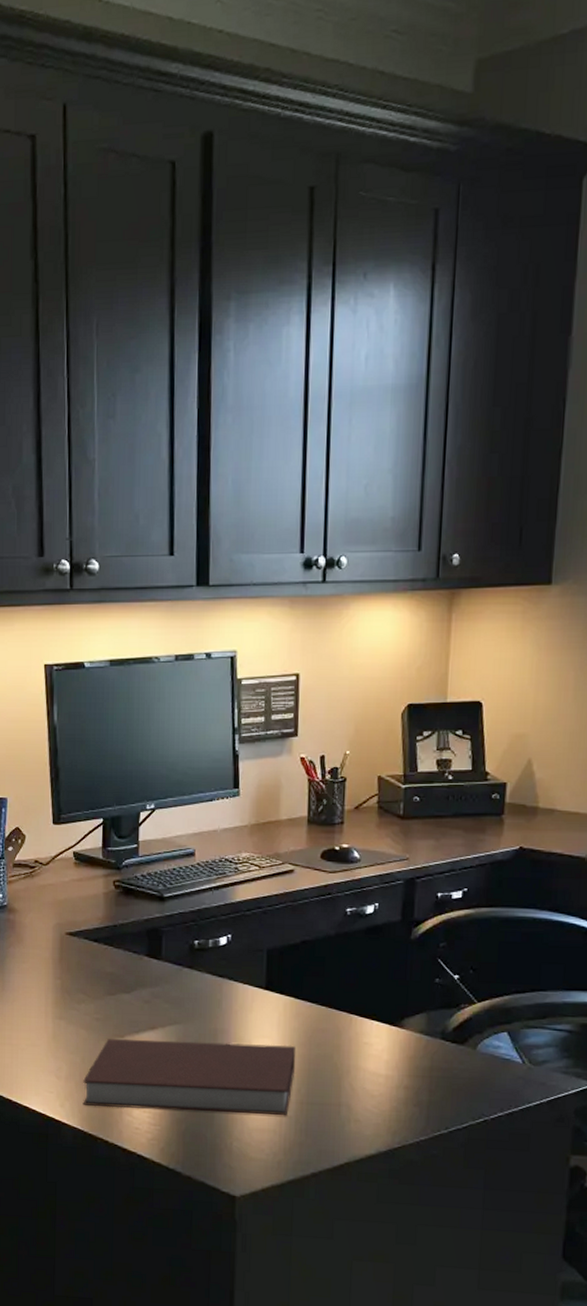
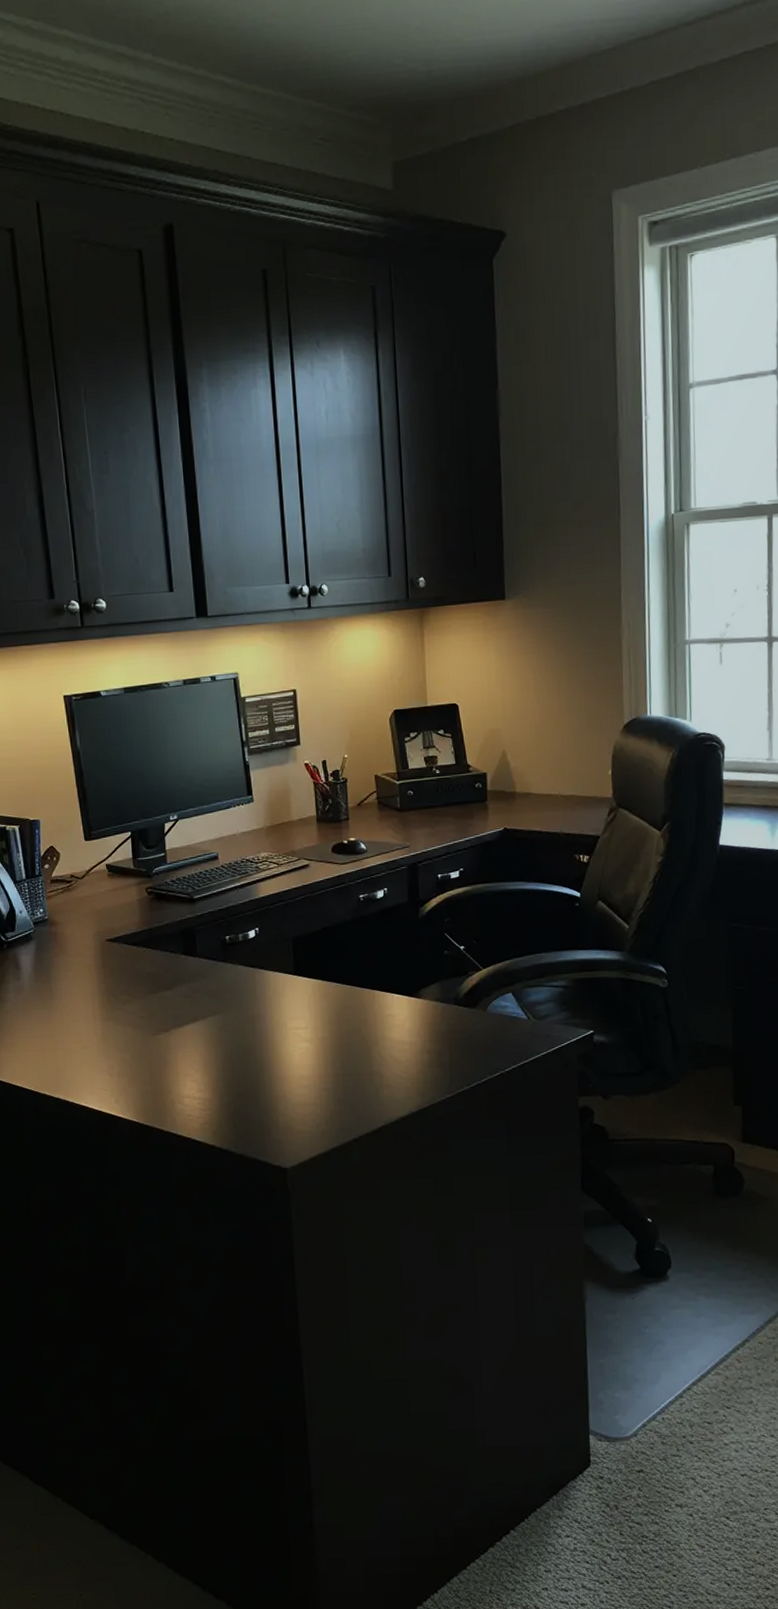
notebook: present [83,1039,296,1115] -> none [135,1023,329,1099]

